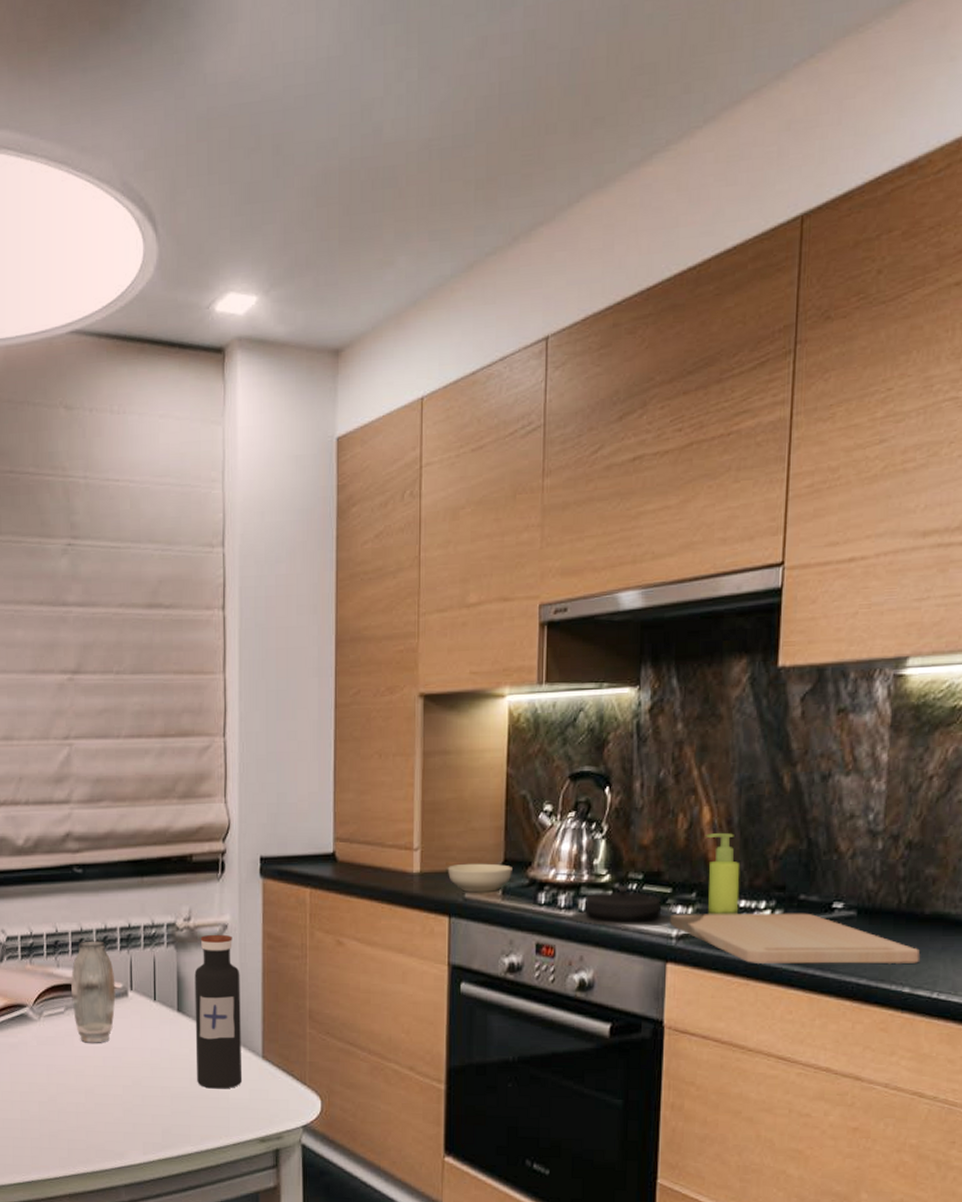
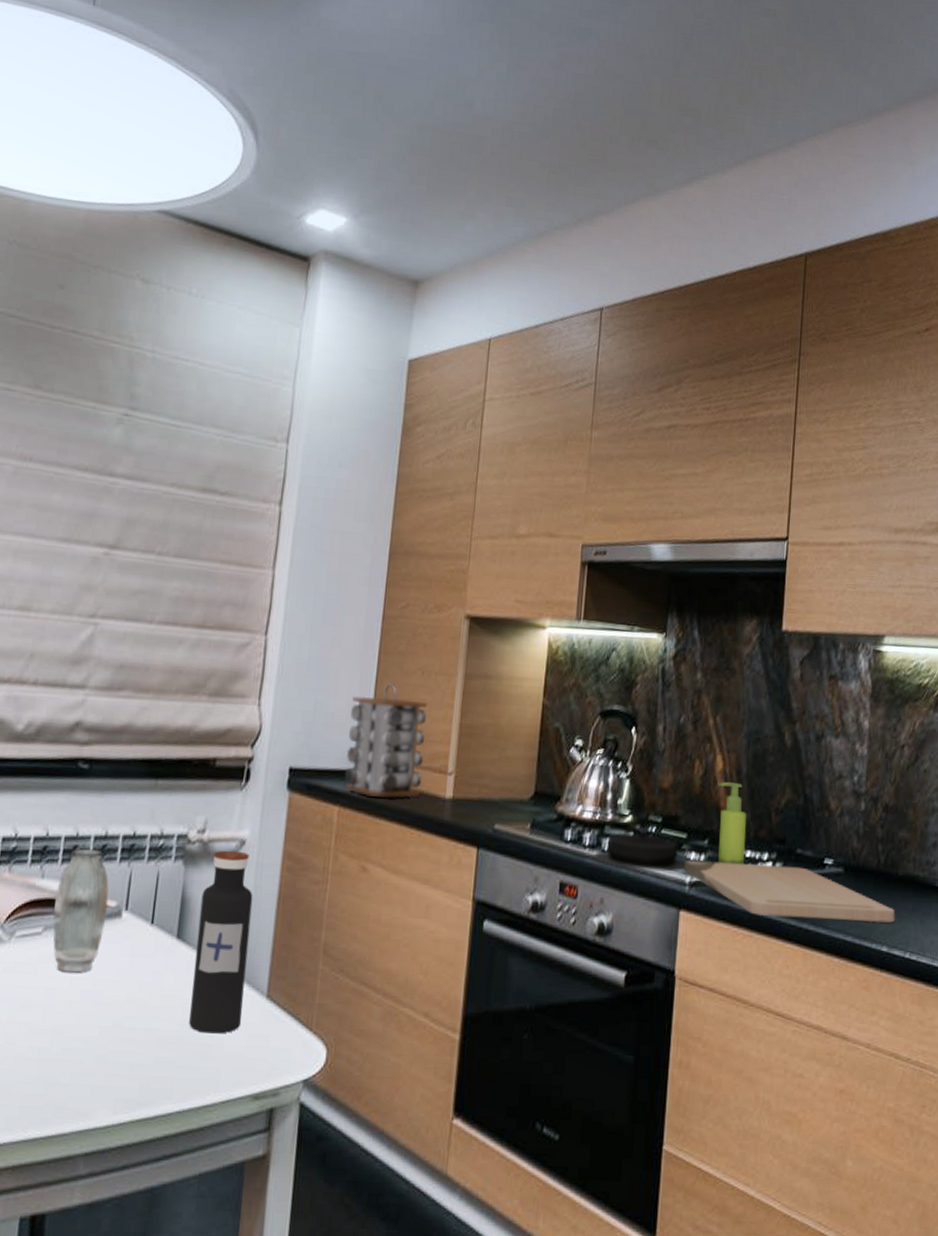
spice rack: none [312,769,388,878] -> present [344,683,428,799]
bowl: present [447,863,512,893] -> none [479,792,542,826]

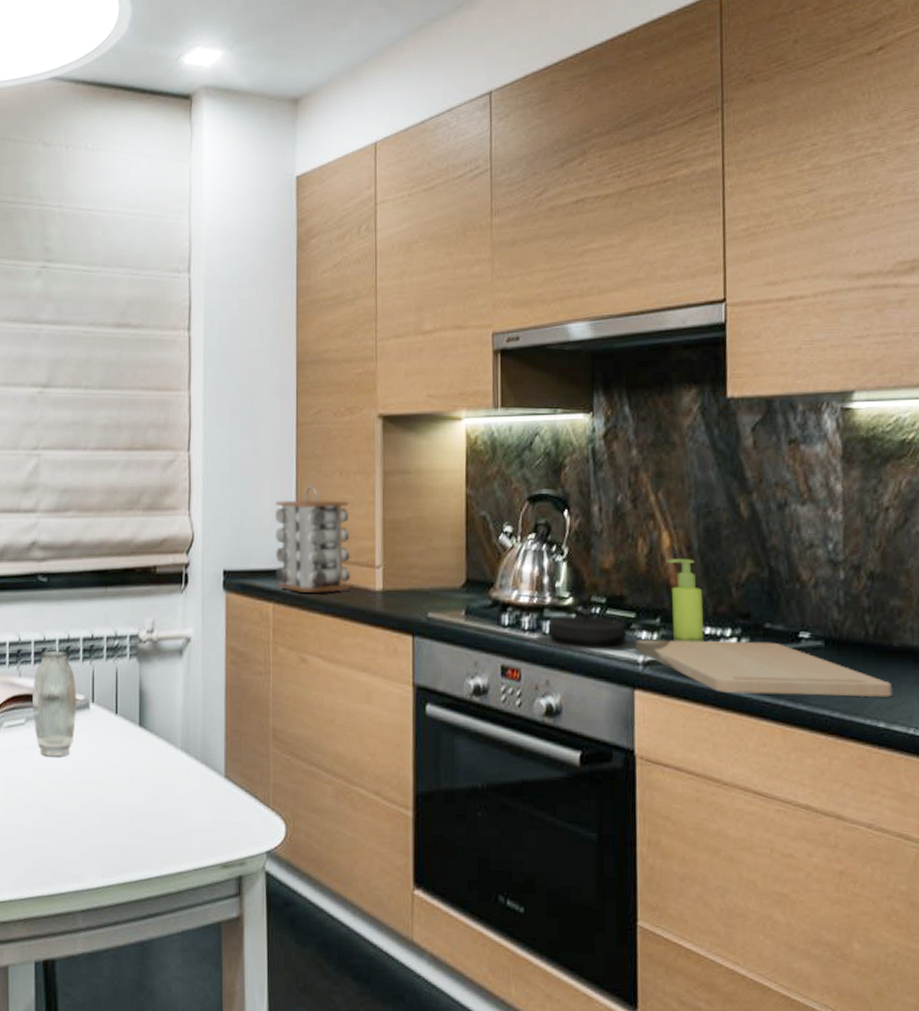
water bottle: present [189,850,253,1034] -> none [157,647,204,810]

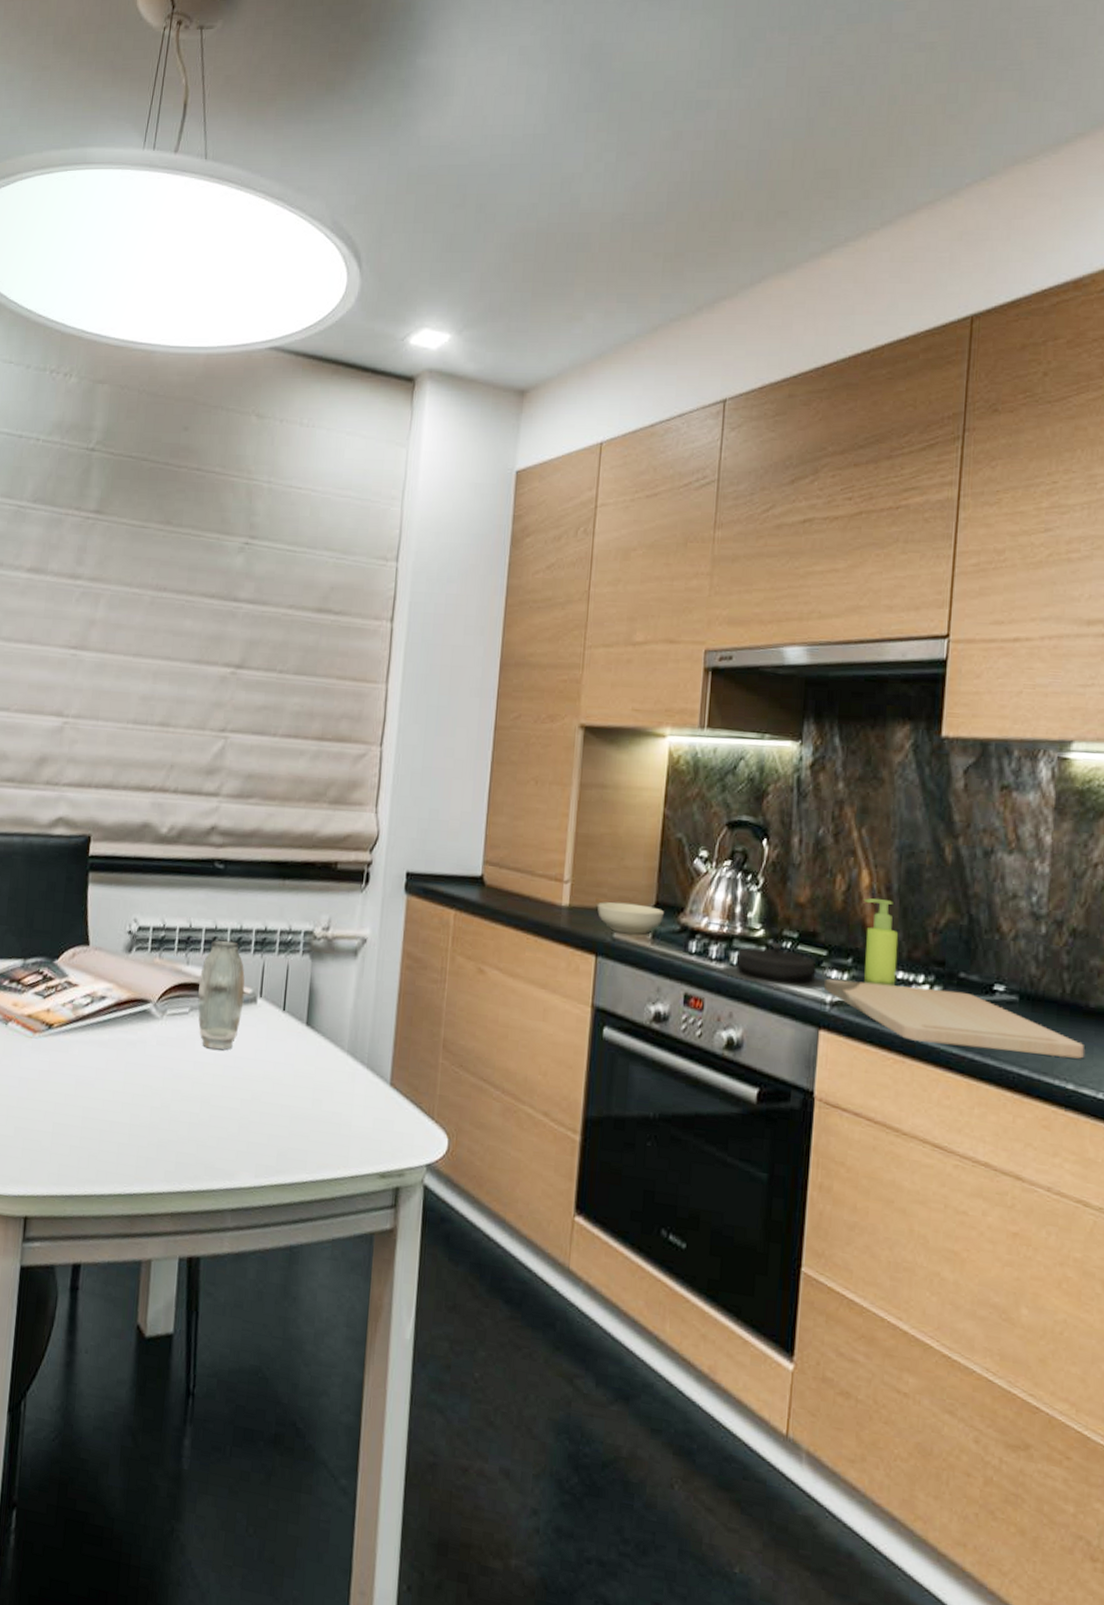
spice rack: present [274,486,351,594] -> none [460,792,543,905]
bowl: none [409,582,475,613] -> present [597,902,664,935]

